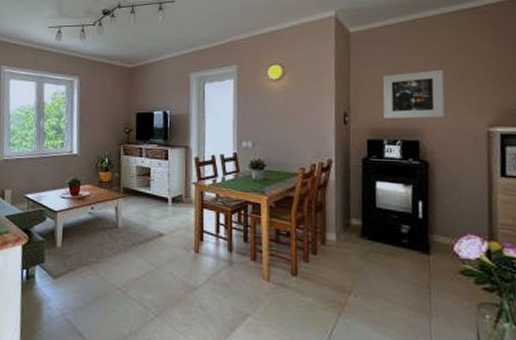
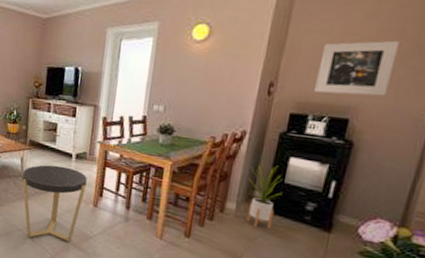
side table: none [118,211,185,297] -> present [22,165,87,242]
house plant: none [342,187,377,257] -> present [246,160,283,229]

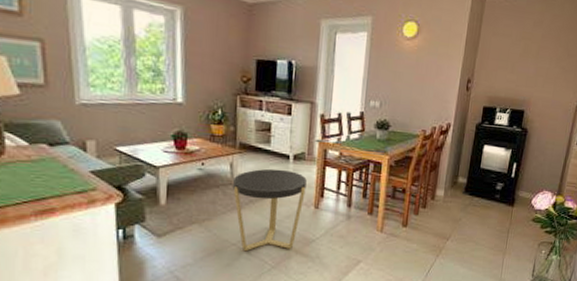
house plant: present [246,160,283,229] -> none [452,149,479,210]
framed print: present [314,40,399,97] -> none [500,45,556,91]

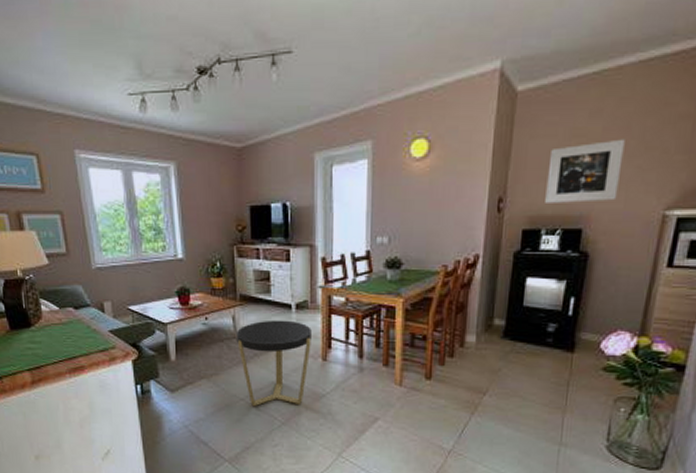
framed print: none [500,45,556,91] -> present [545,139,625,203]

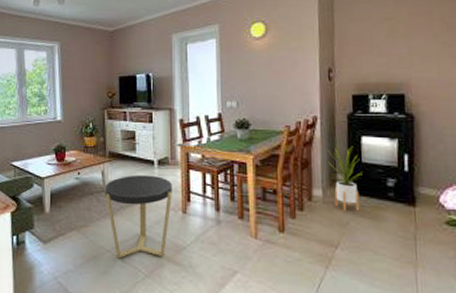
house plant: none [486,285,522,358] -> present [328,143,363,211]
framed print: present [545,139,625,203] -> none [367,21,431,73]

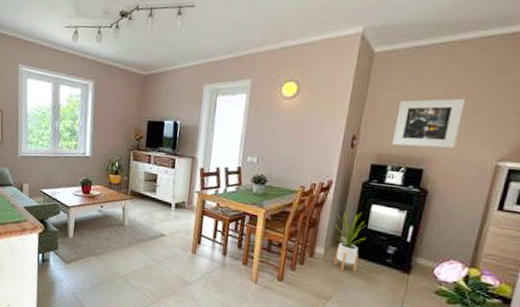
side table: present [105,174,172,259] -> none [124,214,186,288]
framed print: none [367,21,431,73] -> present [392,98,465,149]

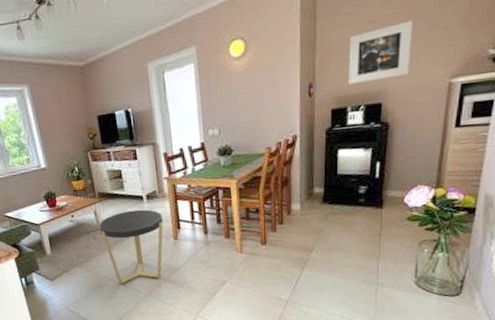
side table: none [124,214,186,288] -> present [99,209,164,285]
house plant: present [334,208,366,272] -> none [306,159,337,220]

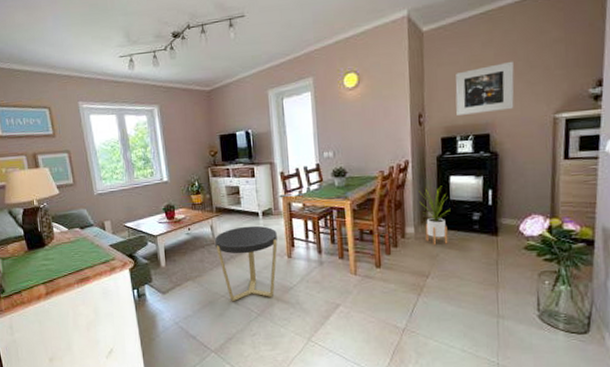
house plant: none [306,159,337,220] -> present [419,184,451,245]

